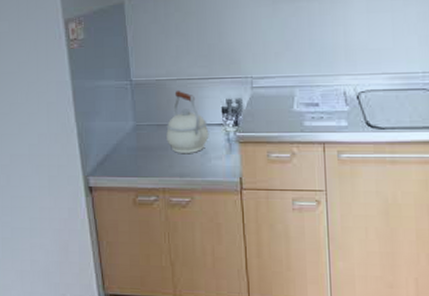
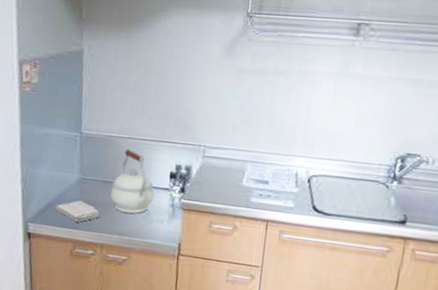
washcloth: none [114,147,159,169] -> present [56,200,101,223]

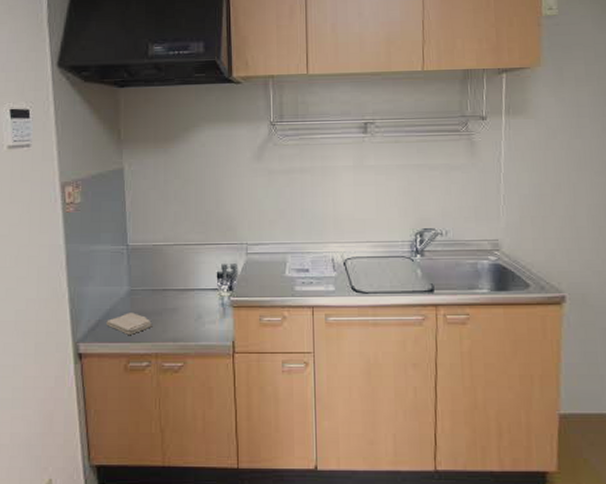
kettle: present [110,148,154,214] -> none [161,255,204,318]

